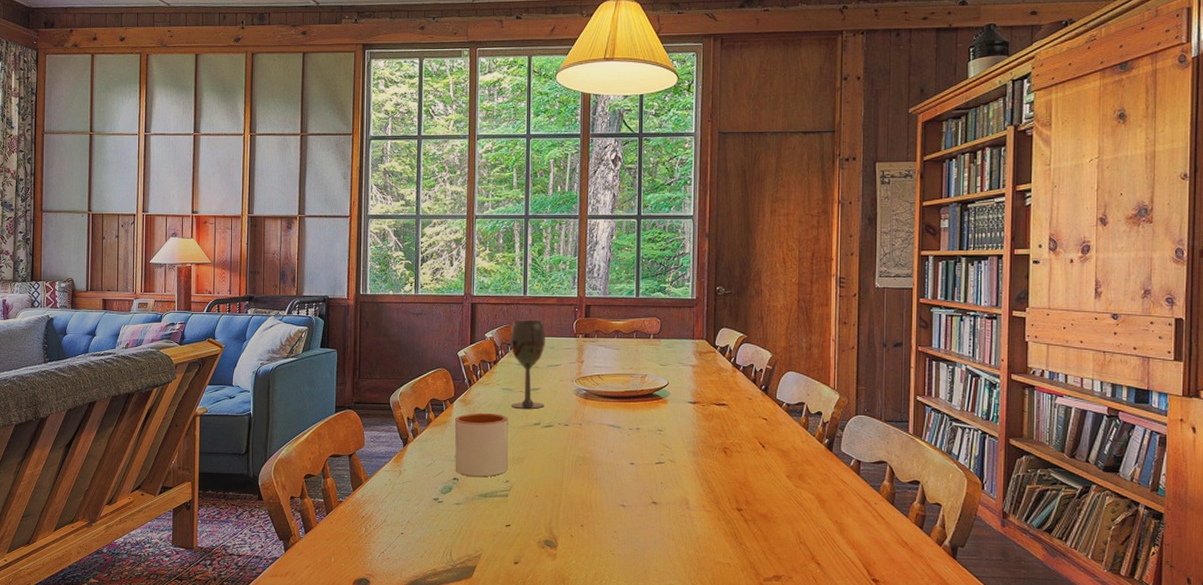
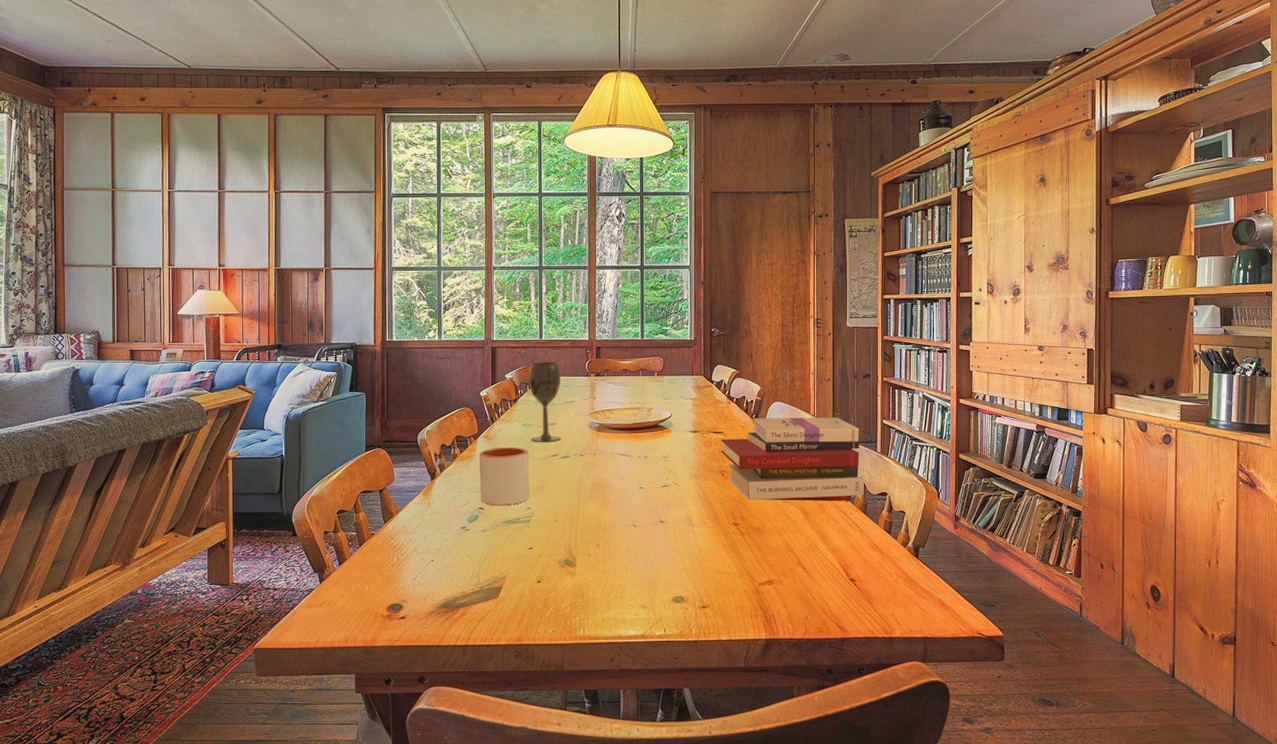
books: none [723,389,892,489] -> present [720,417,864,502]

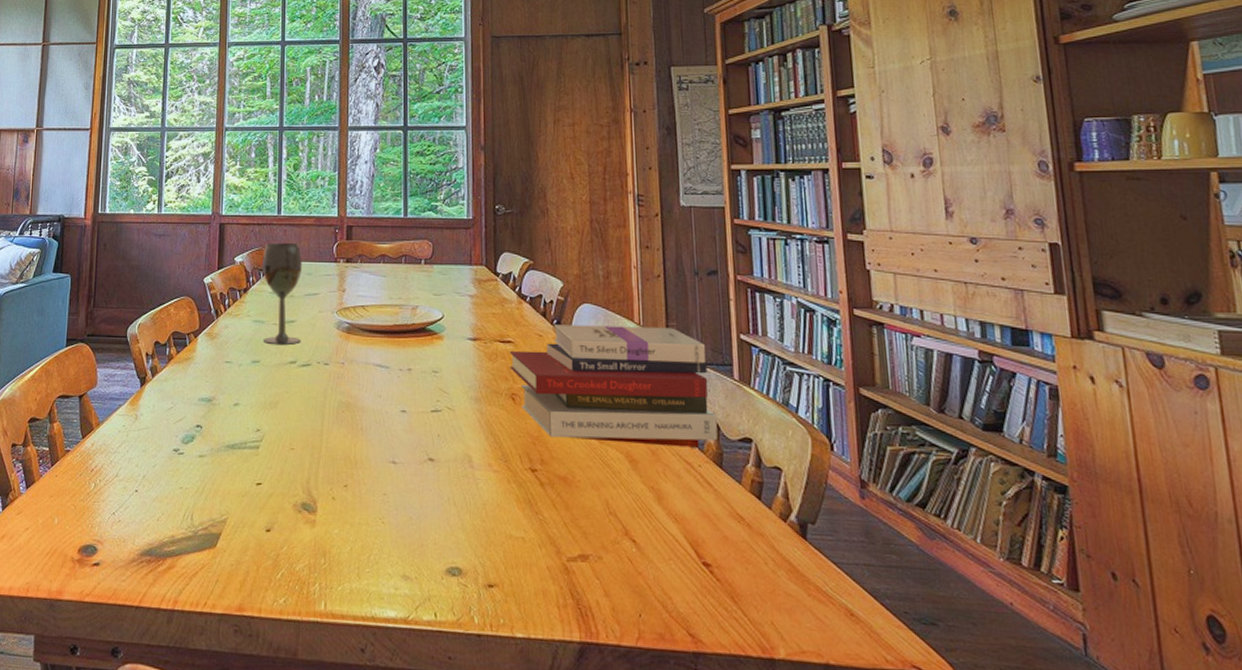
mug: present [479,446,530,506] -> none [198,348,260,425]

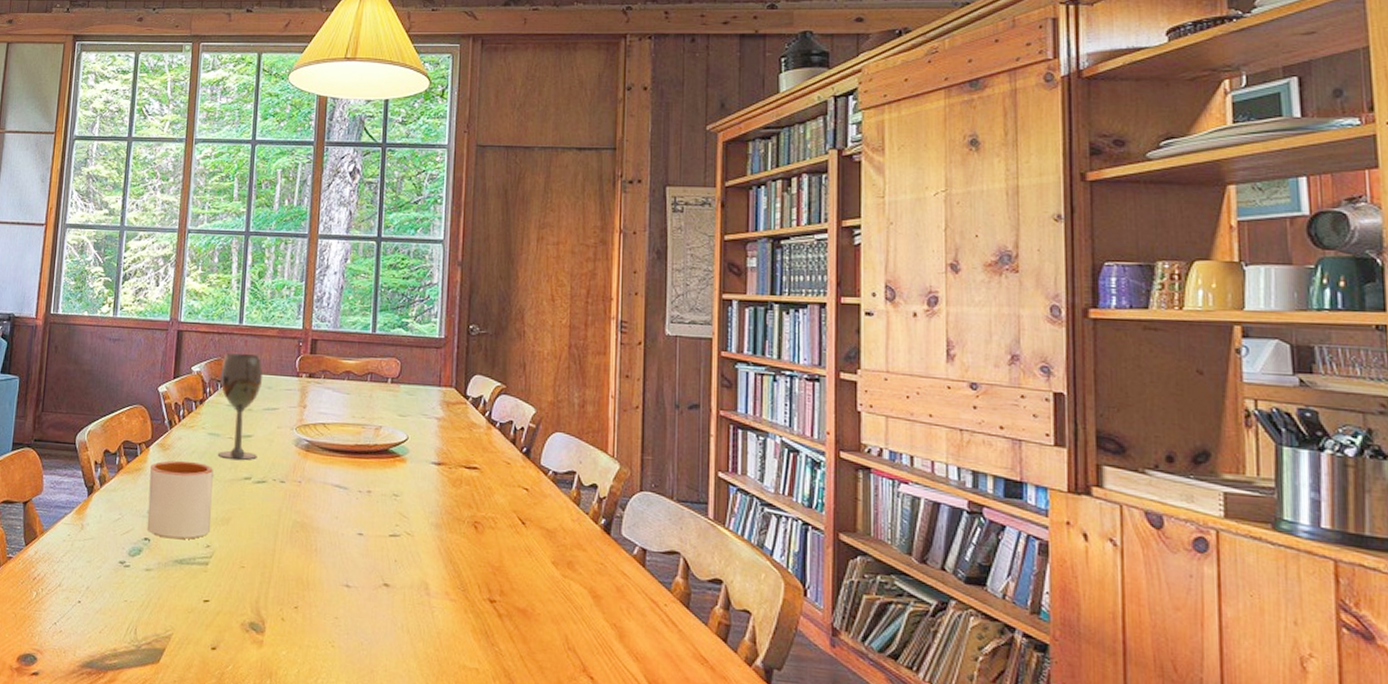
mug: none [198,348,260,425] -> present [146,460,213,540]
books: present [509,324,718,448] -> none [474,452,687,587]

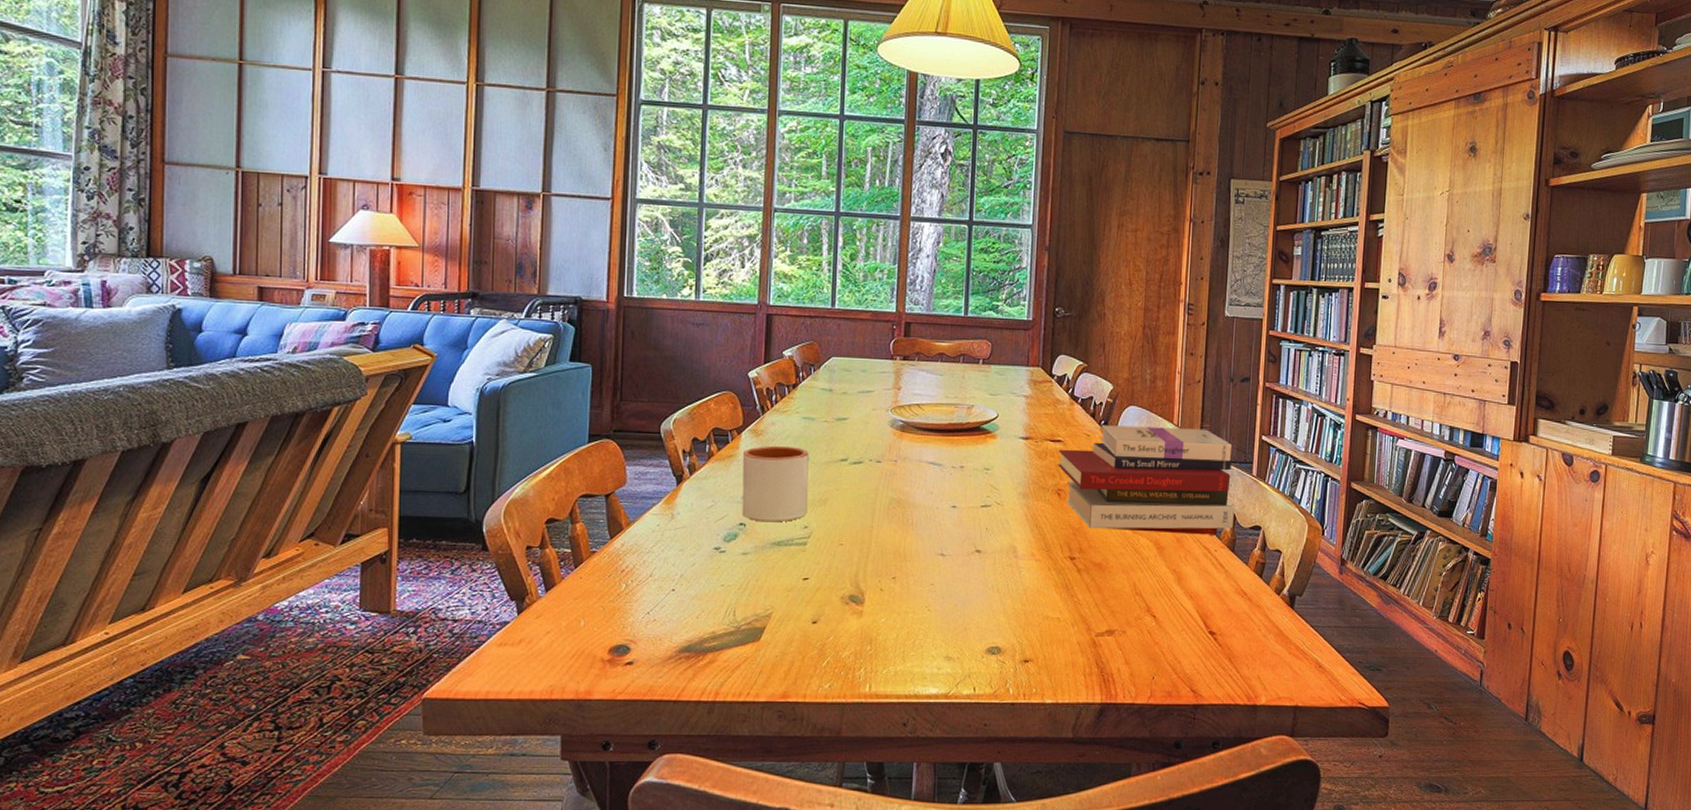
wine glass: present [218,353,263,461] -> none [813,337,857,443]
books: none [474,452,687,587] -> present [1058,425,1234,535]

